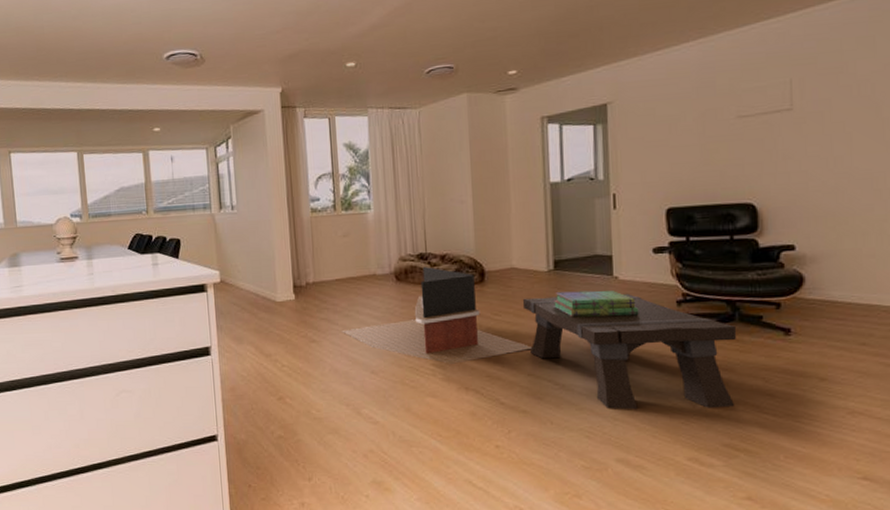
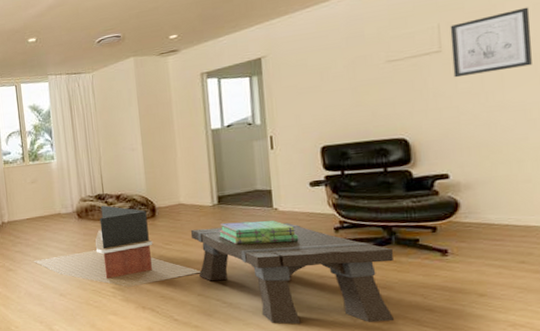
wall art: none [802,67,881,140] -> present [450,7,532,78]

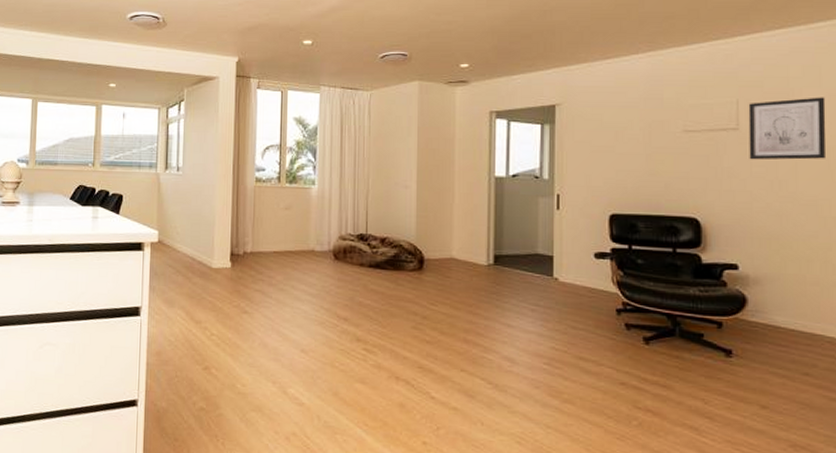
reception desk: present [33,205,202,287] -> none [275,247,468,351]
coffee table: present [190,222,394,325] -> none [460,290,675,427]
stack of books: present [219,220,299,245] -> none [492,288,578,320]

